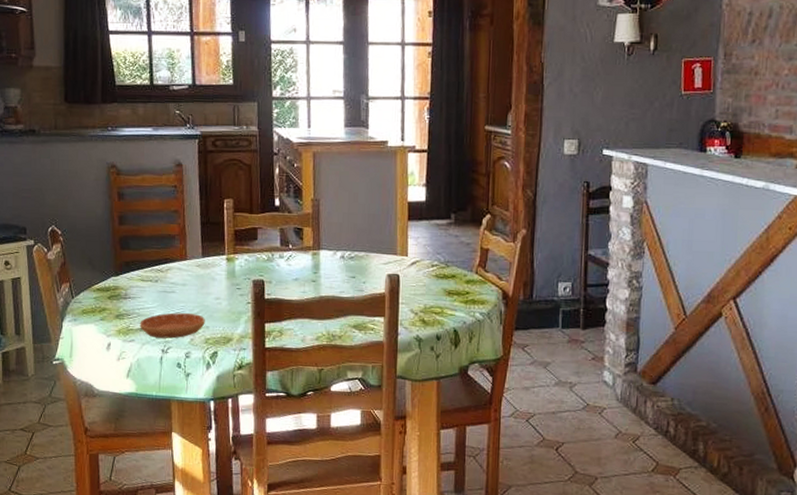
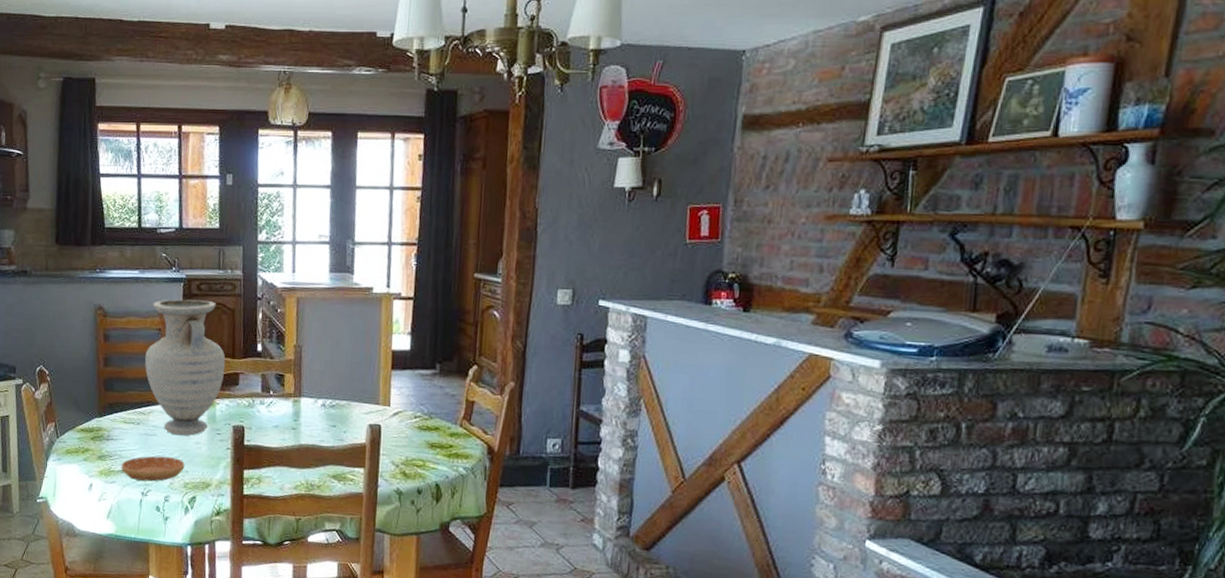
vase: none [161,155,244,292] -> present [145,299,226,436]

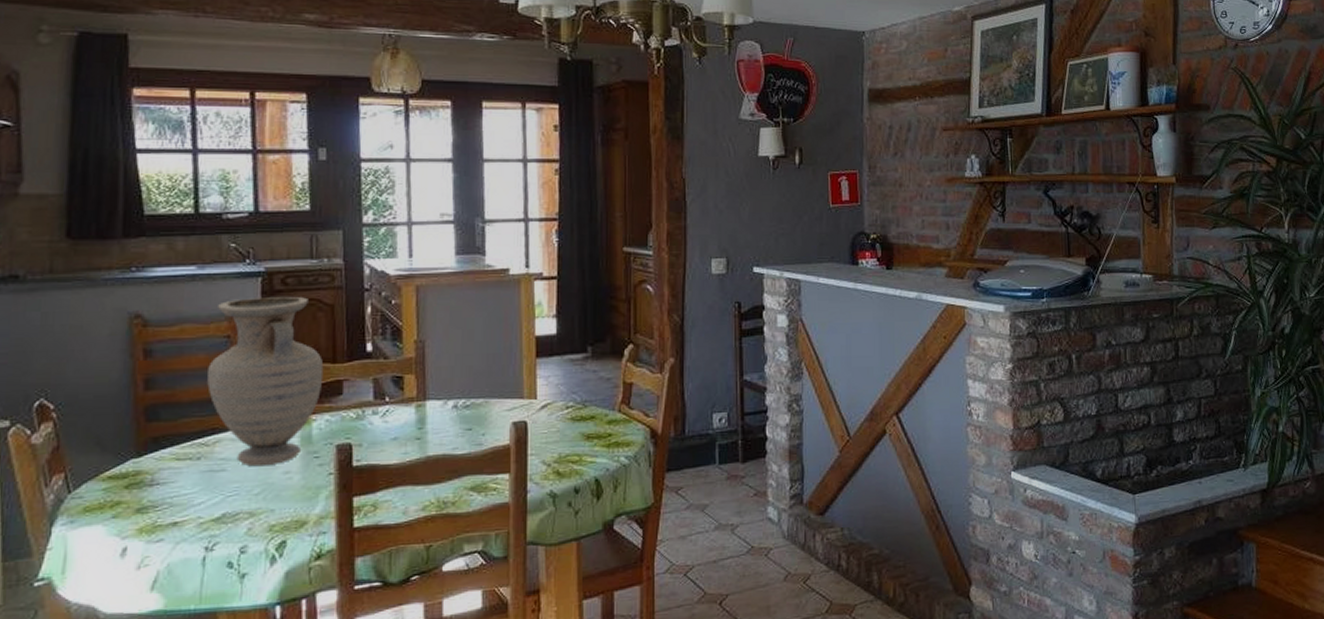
saucer: present [121,456,185,482] -> none [172,495,269,532]

